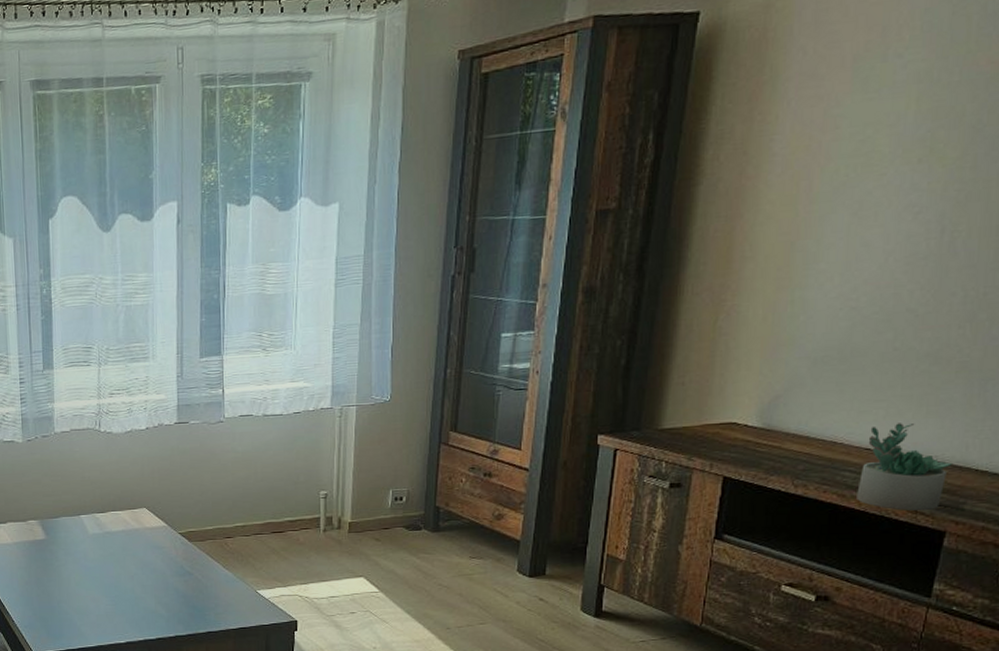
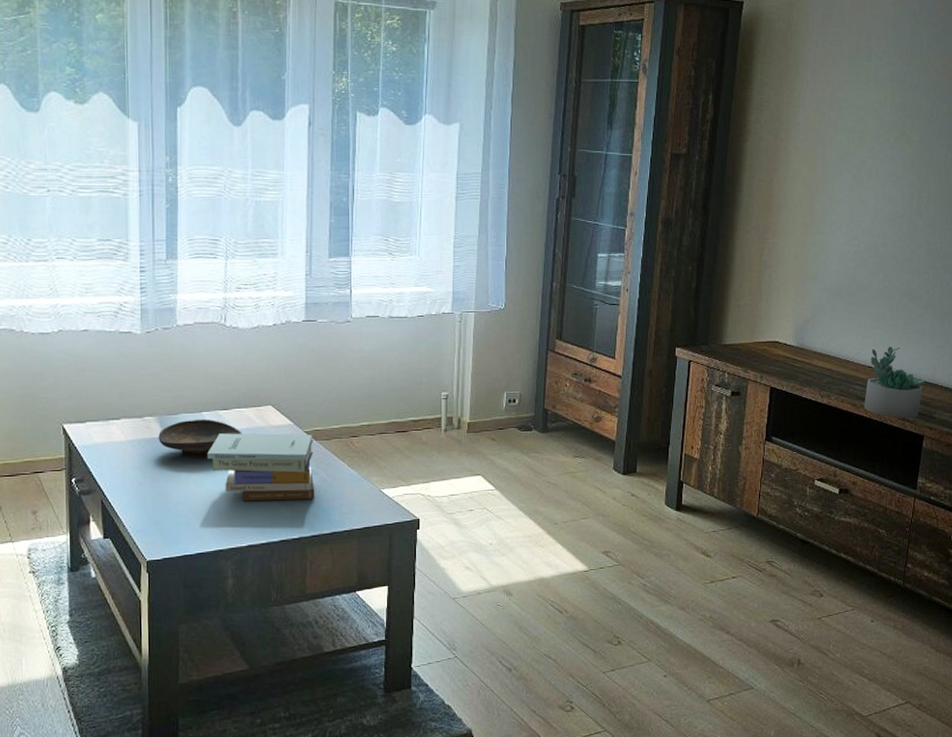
decorative bowl: none [41,521,118,558] -> present [158,418,242,457]
books: none [86,535,190,601] -> present [207,433,315,502]

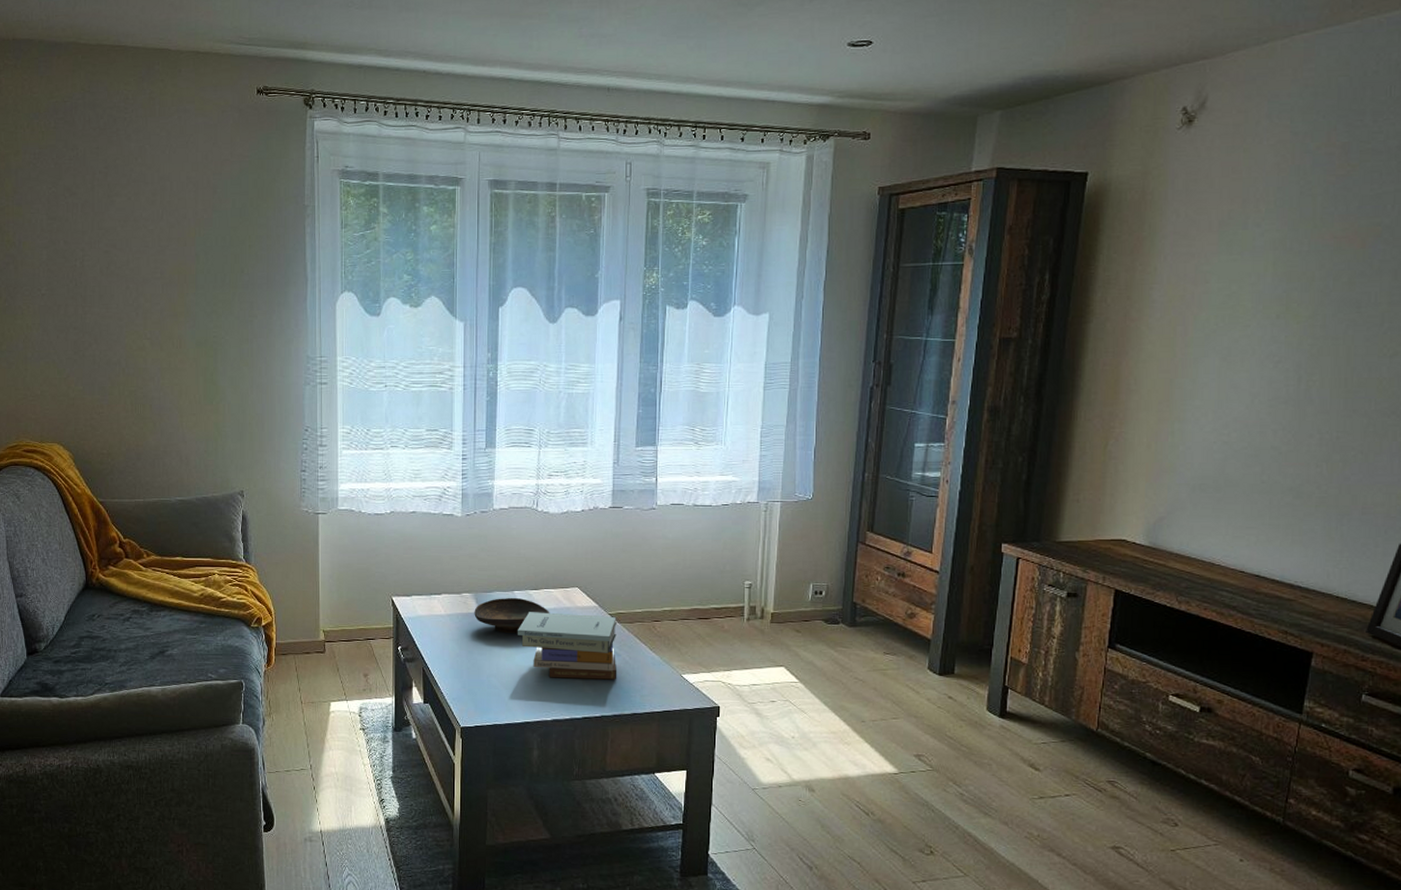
succulent plant: present [864,347,926,419] -> none [1234,549,1316,632]

